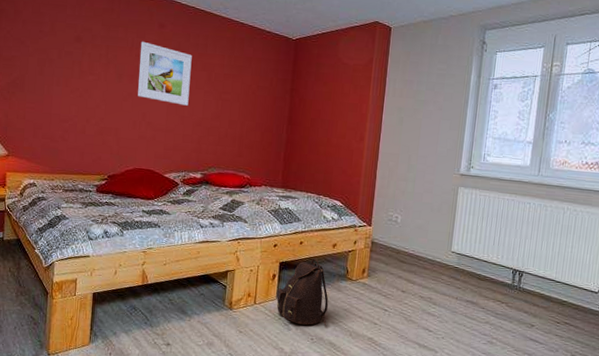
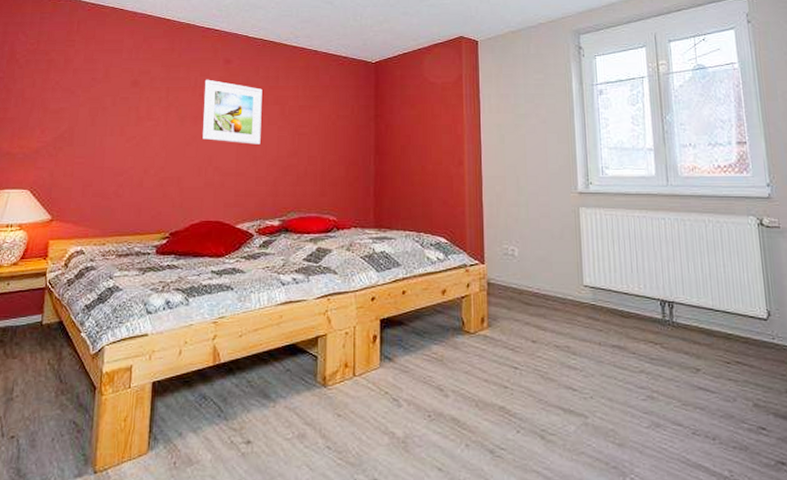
backpack: present [276,258,328,326] -> none [379,310,445,398]

